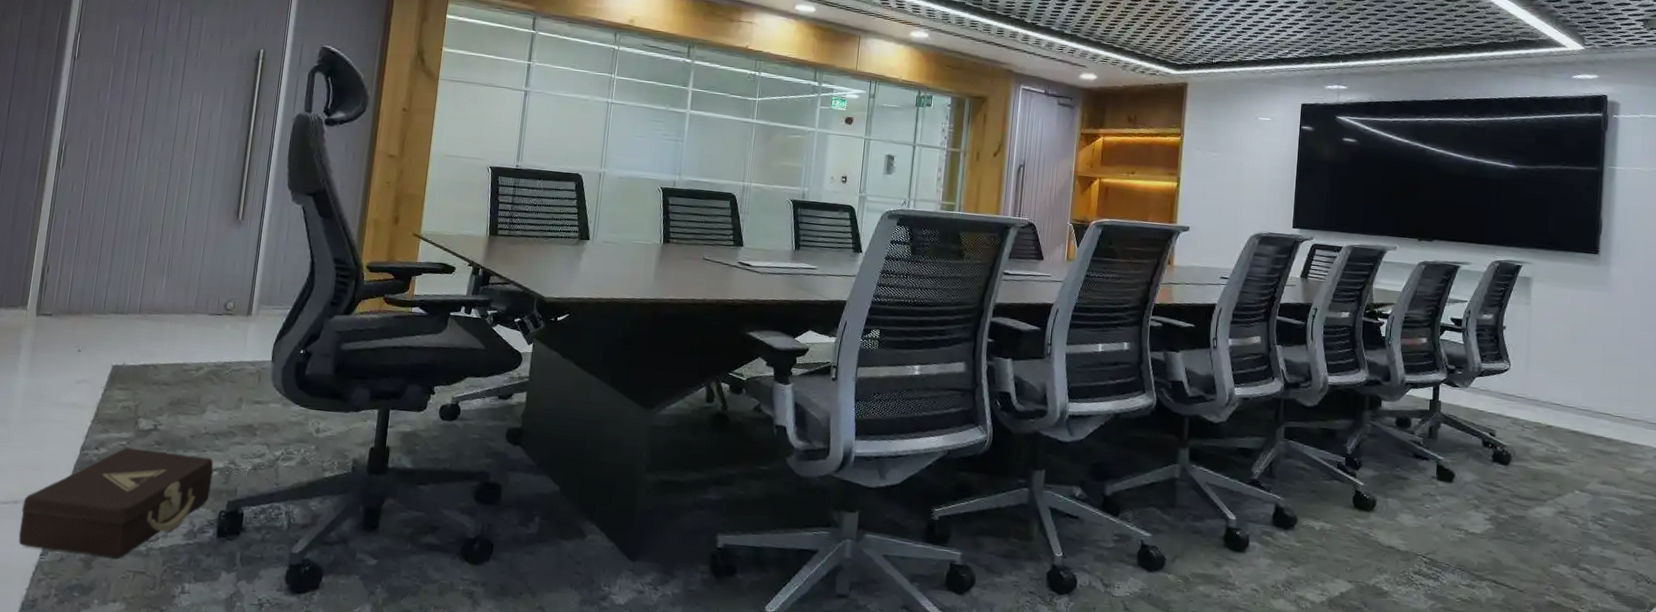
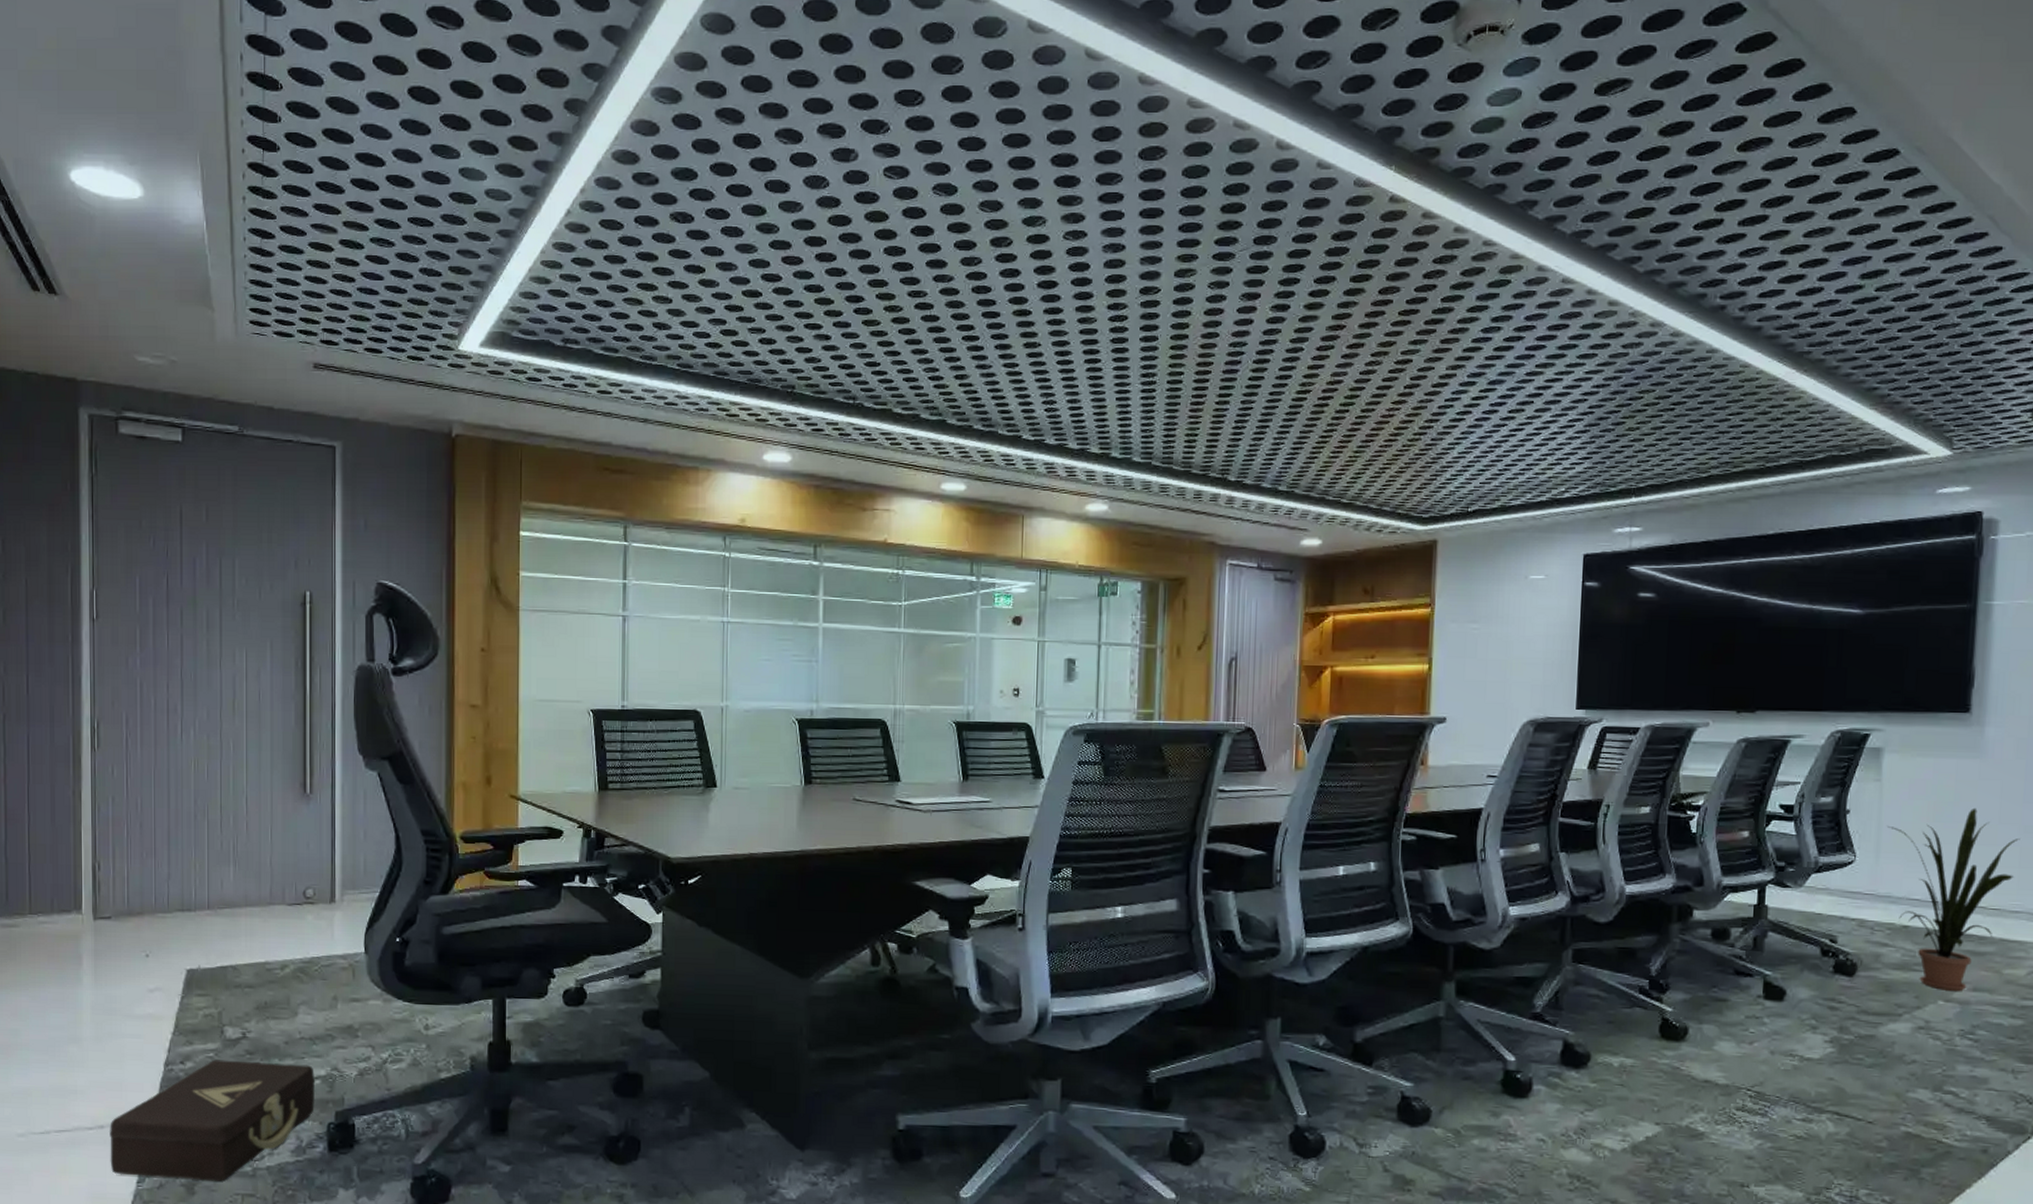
house plant: none [1535,331,1638,483] -> present [1887,807,2020,991]

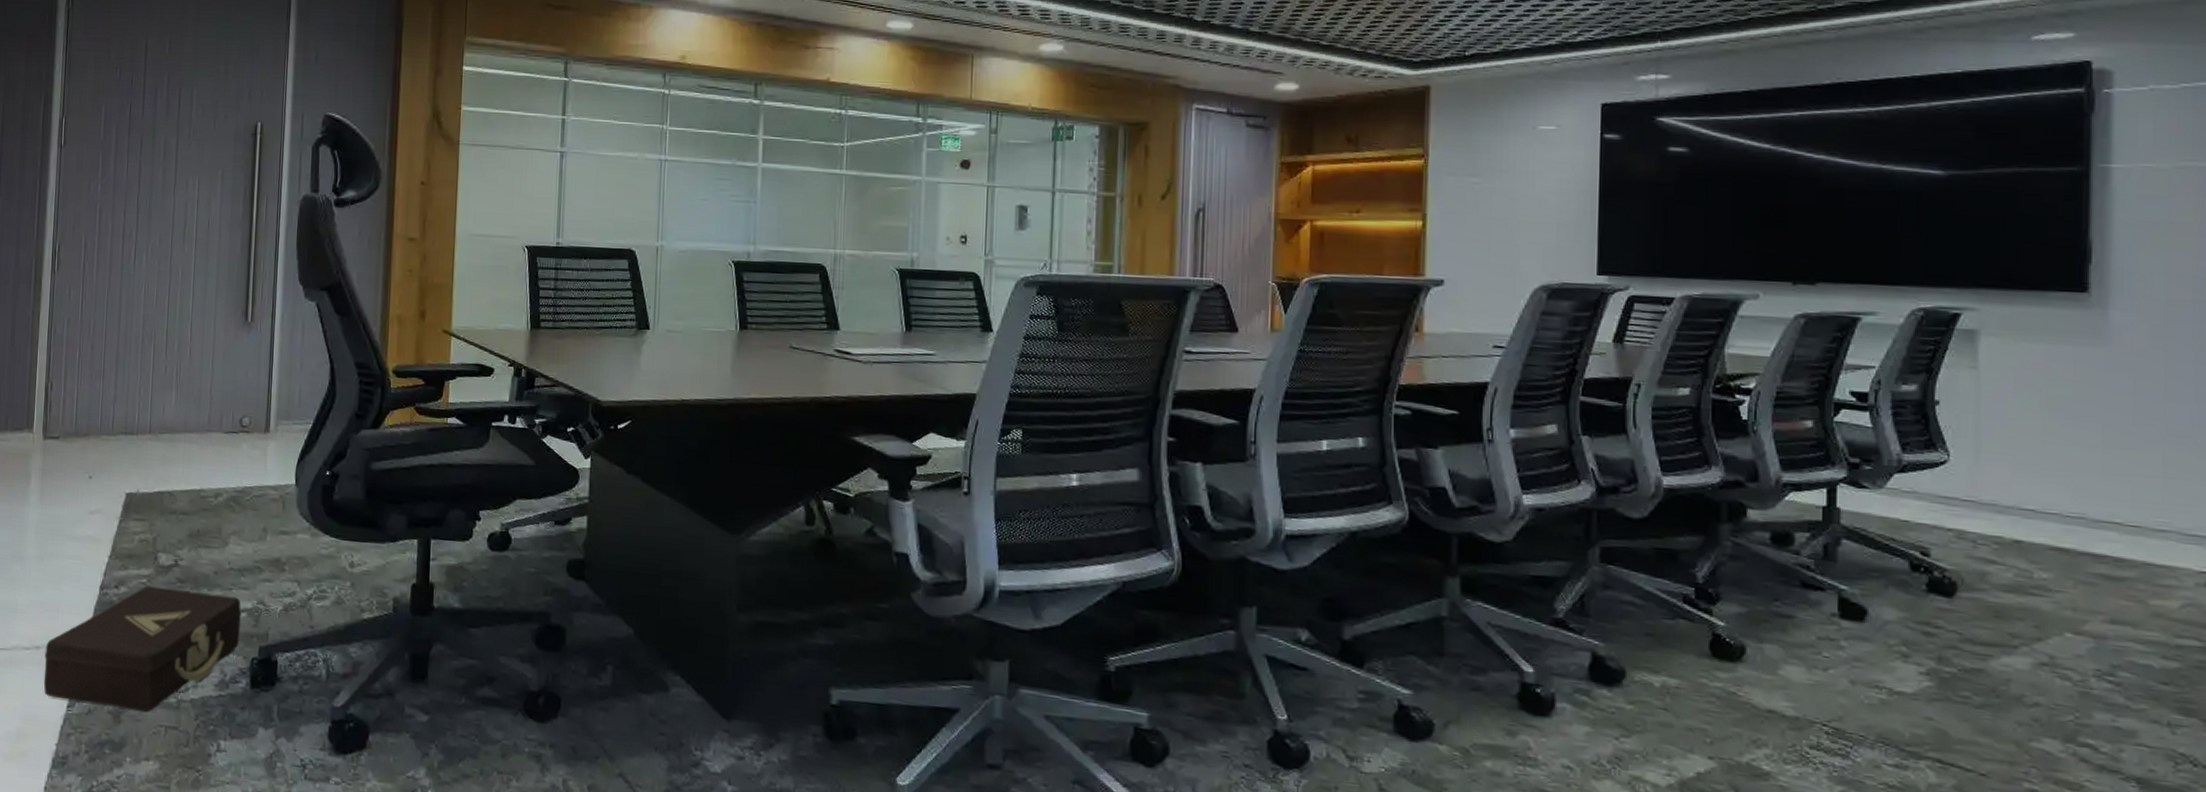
house plant: present [1887,807,2020,991] -> none [1988,404,2163,623]

